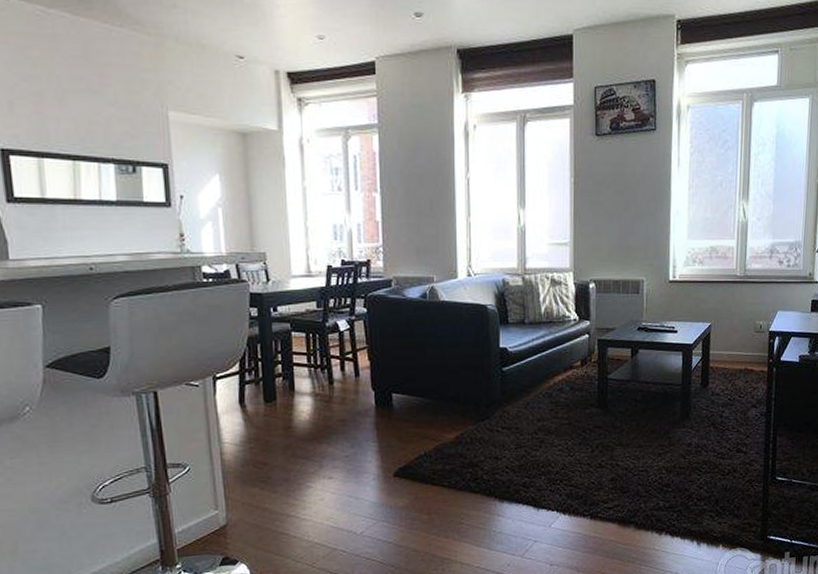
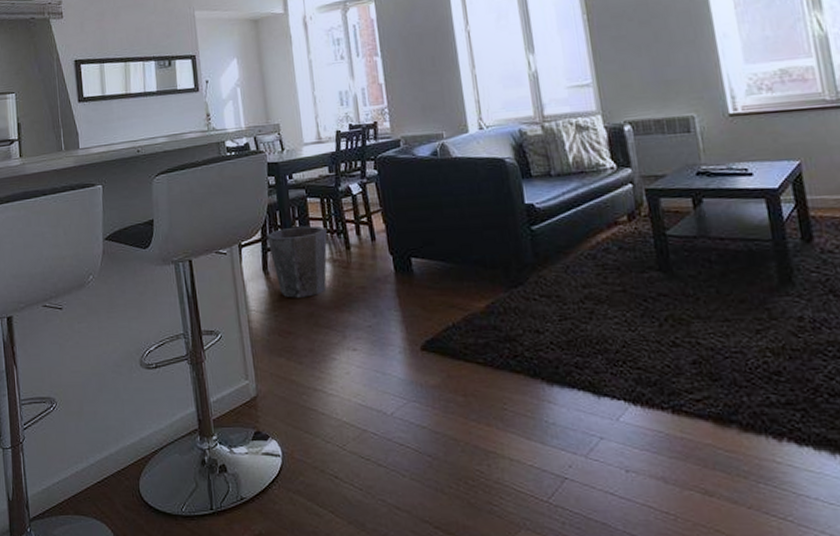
waste bin: none [245,360,311,431] -> present [266,225,327,298]

